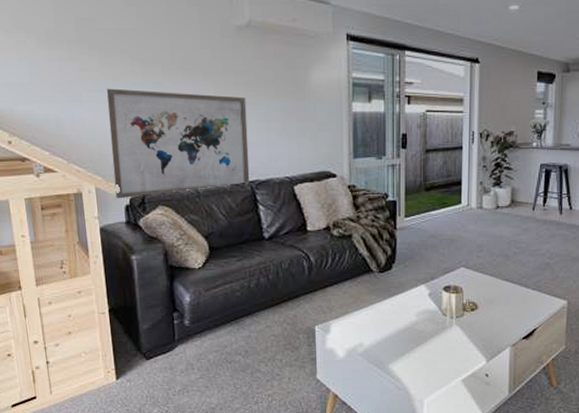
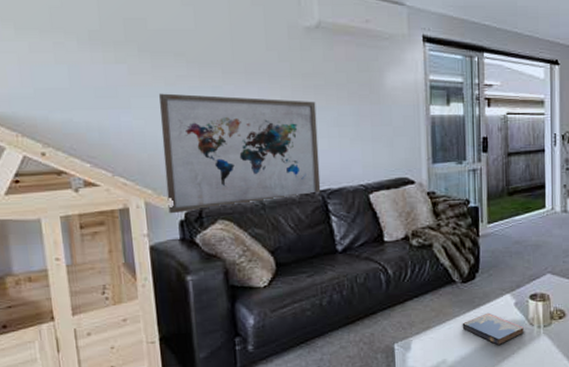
hardcover book: none [378,301,438,332] -> present [462,312,525,345]

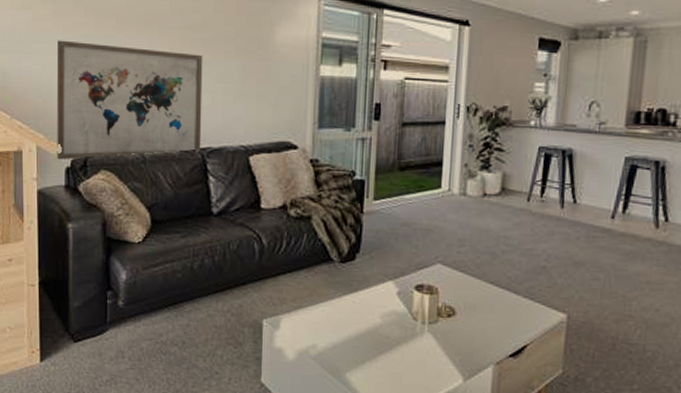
hardcover book: present [462,312,525,345] -> none [336,299,407,337]

